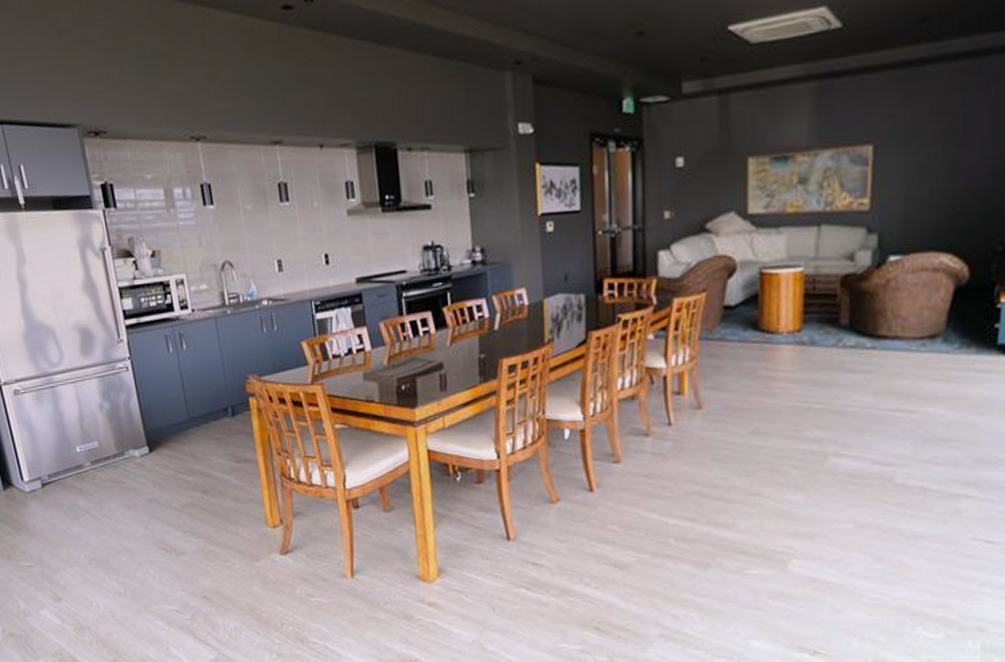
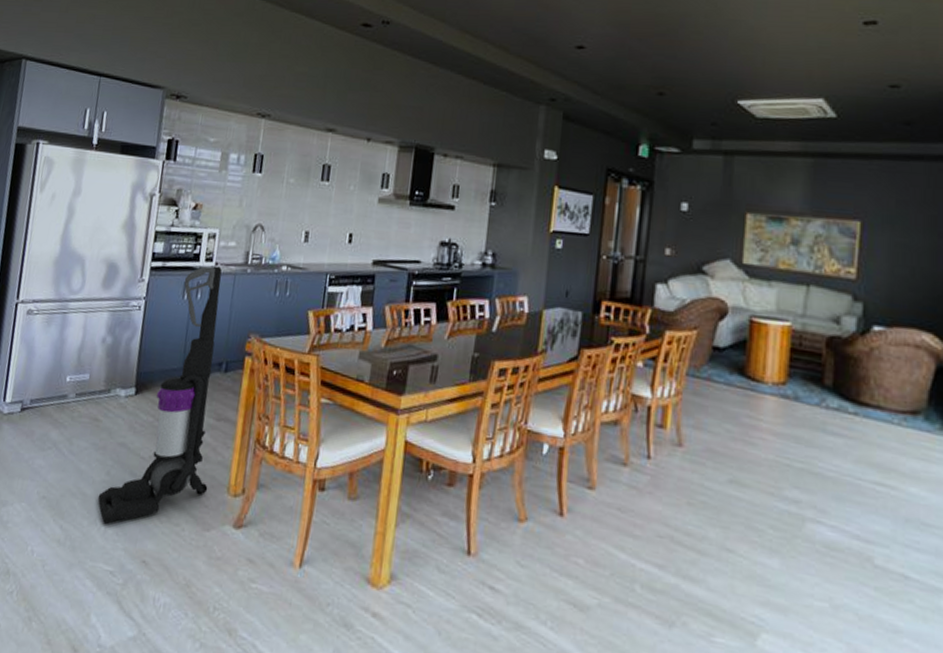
vacuum cleaner: none [143,312,247,573] -> present [98,266,222,525]

